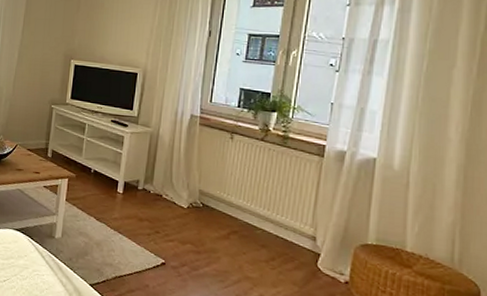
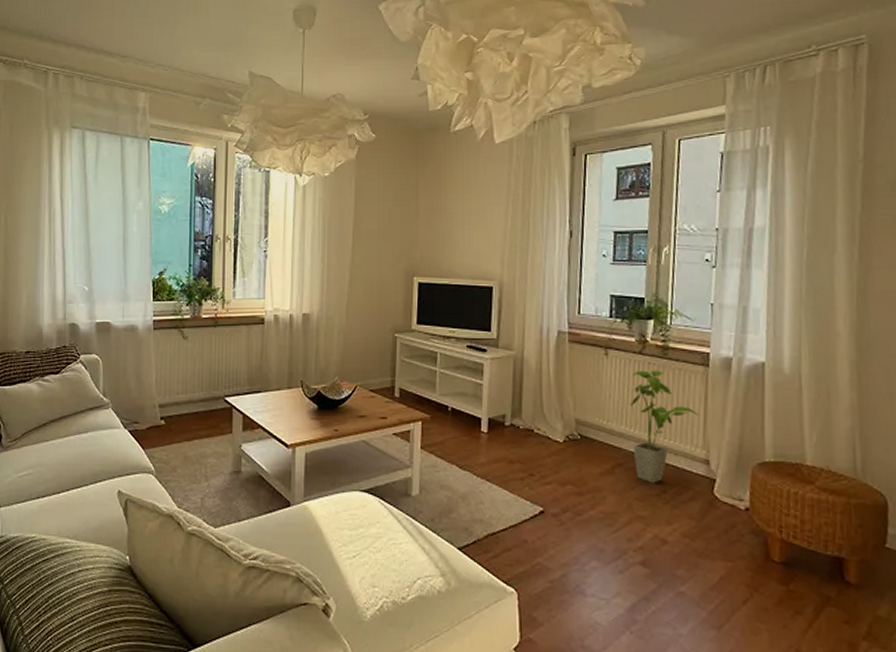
house plant: none [248,154,311,251] -> present [629,370,699,483]

